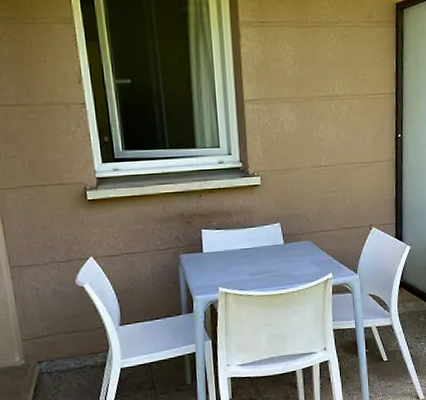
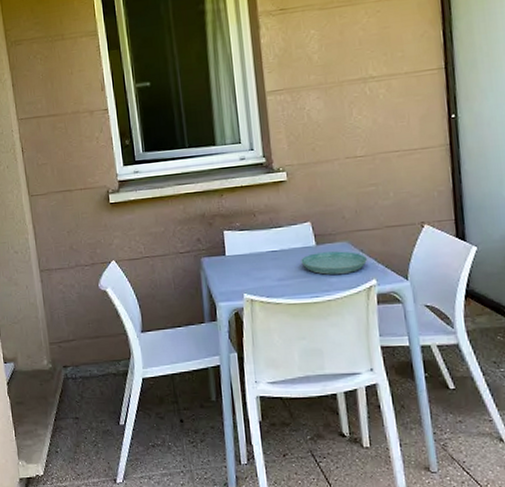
saucer: none [270,249,327,270] -> present [301,251,368,275]

